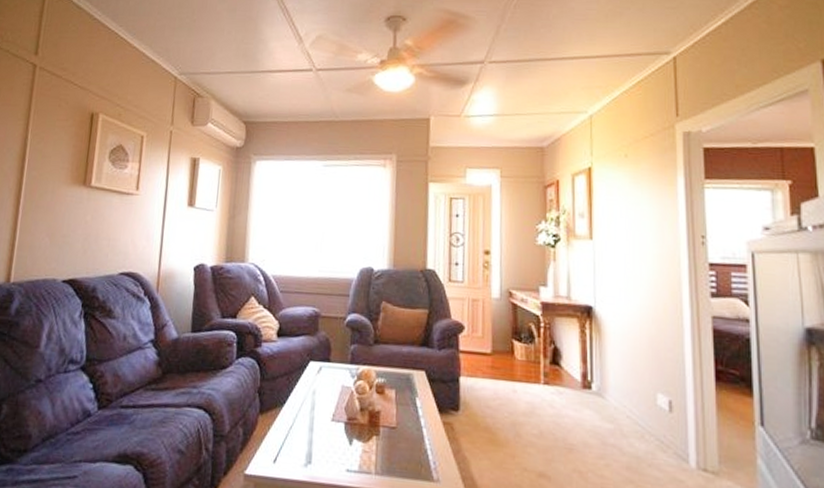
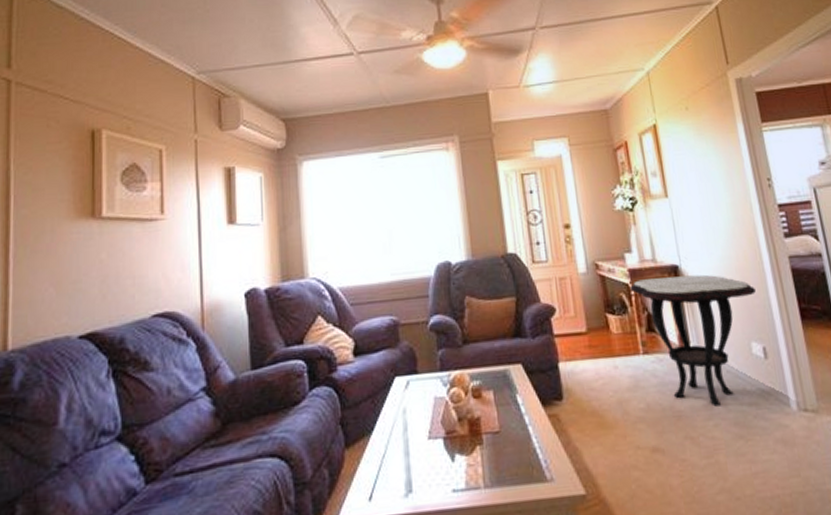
side table: none [540,314,670,448] -> present [630,274,756,407]

